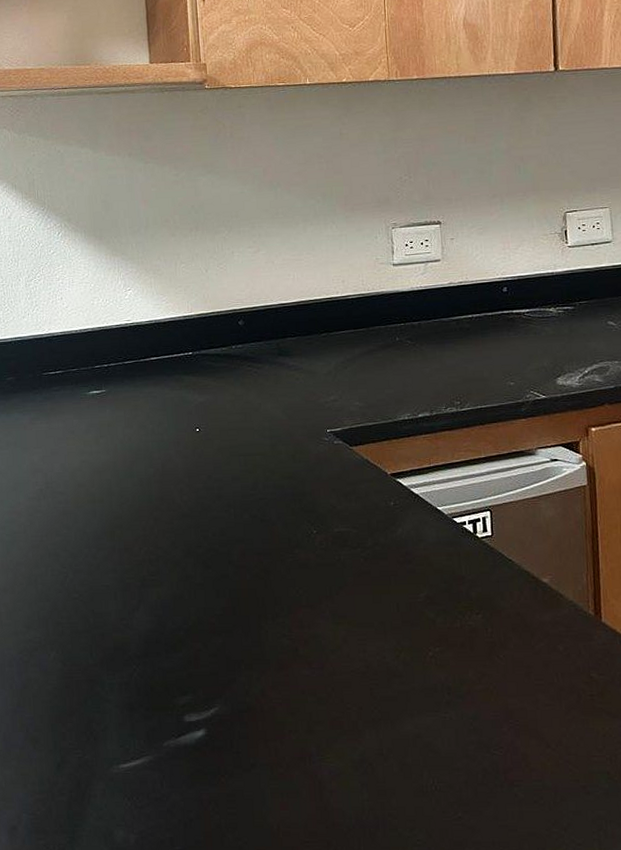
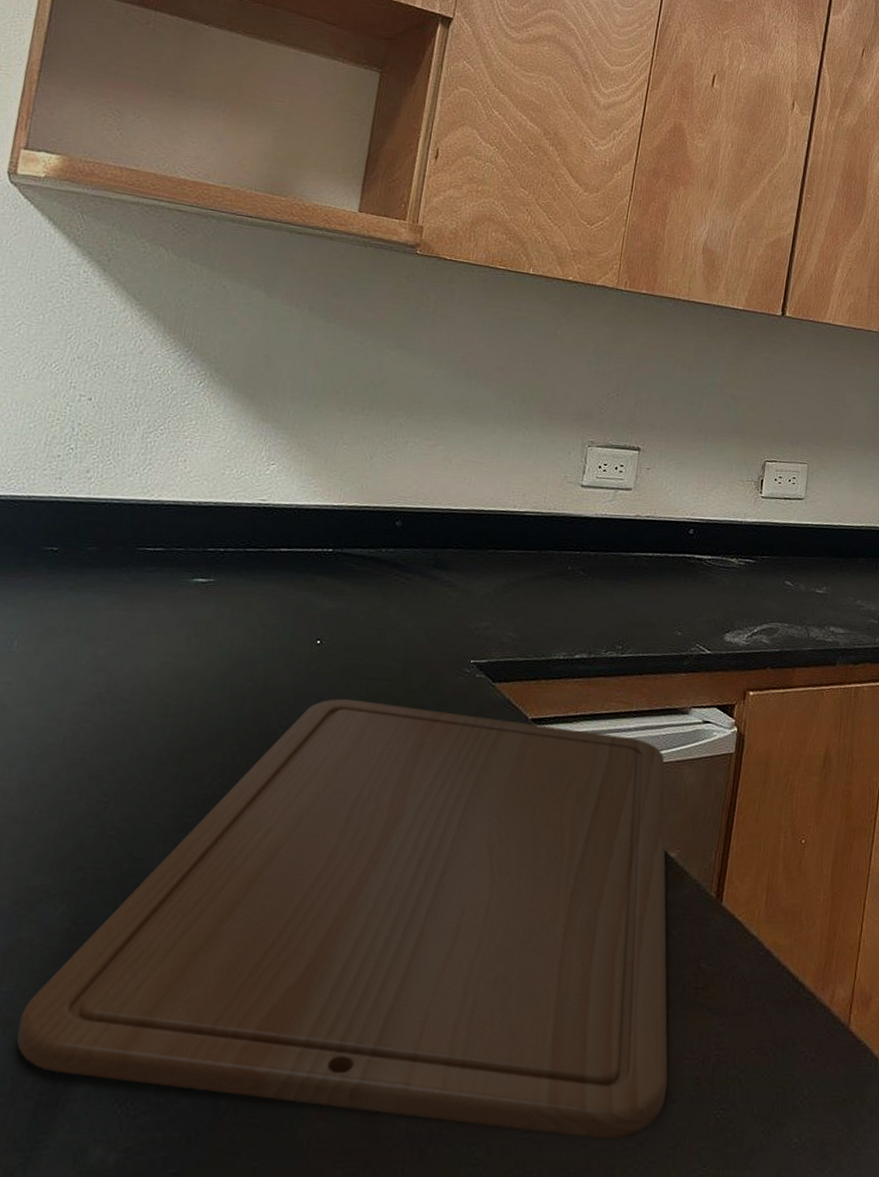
chopping board: none [43,473,581,825] -> present [16,698,668,1139]

